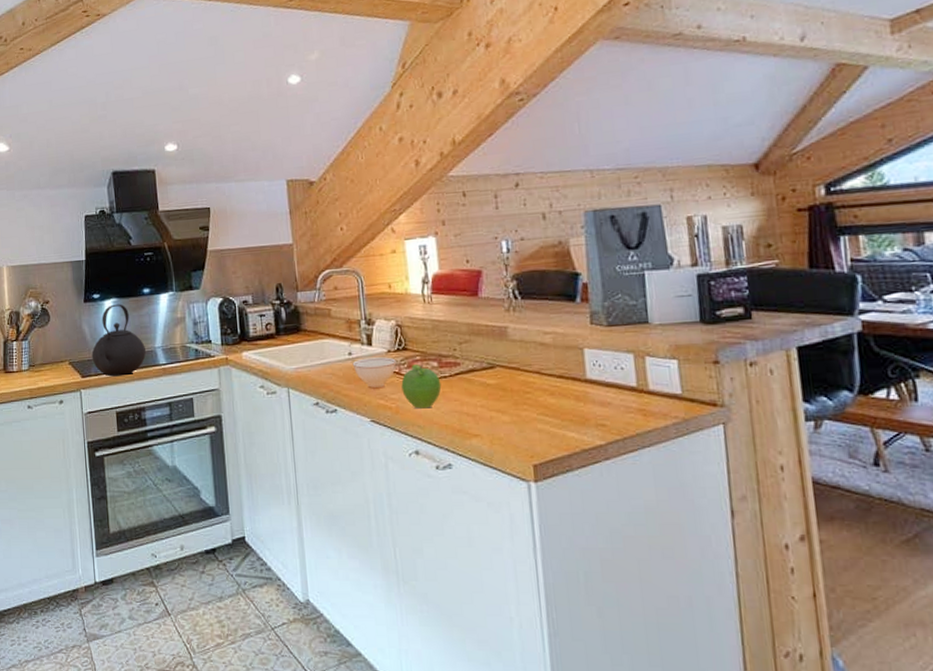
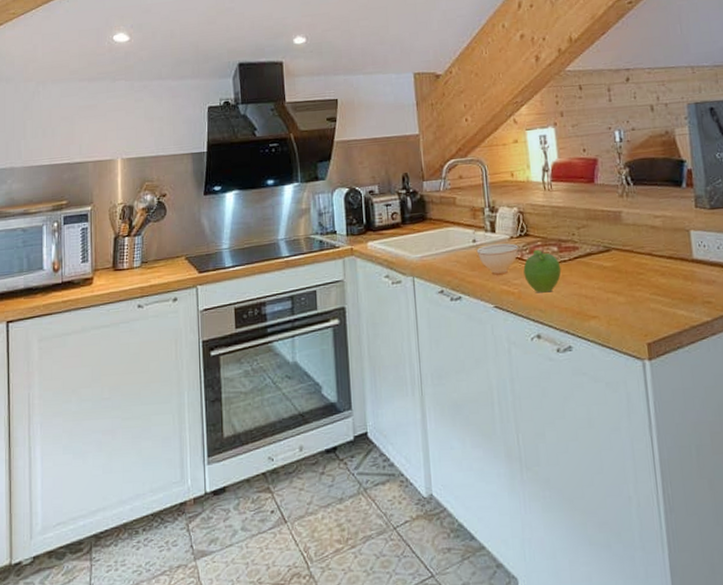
kettle: present [91,304,147,377] -> none [210,196,269,271]

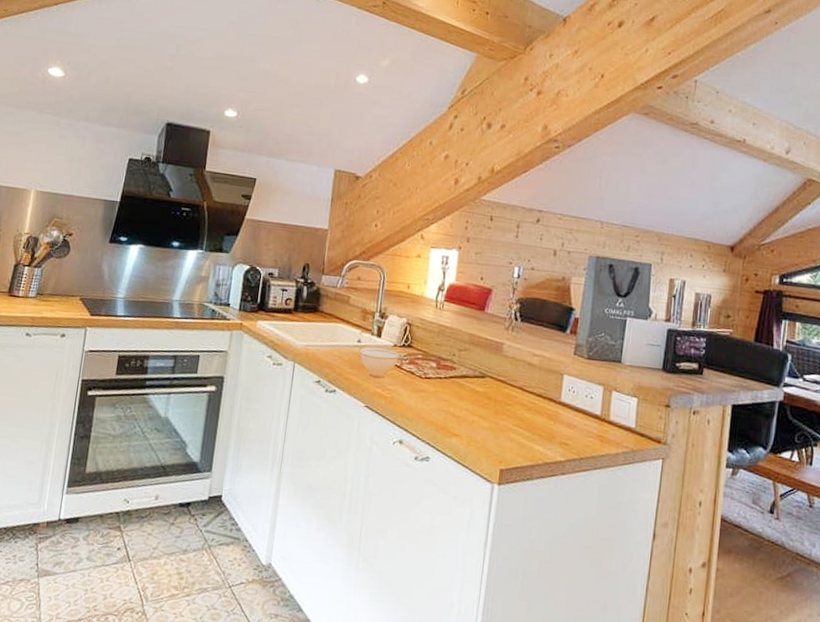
fruit: present [523,249,562,293] -> none [399,361,436,404]

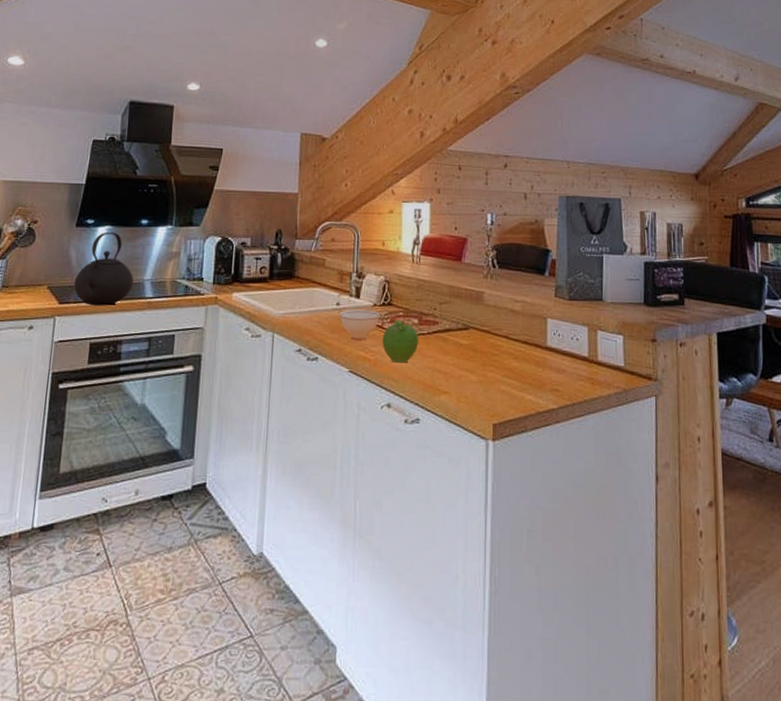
kettle: none [105,250,163,322] -> present [73,232,134,306]
fruit: none [399,361,436,404] -> present [382,319,419,363]

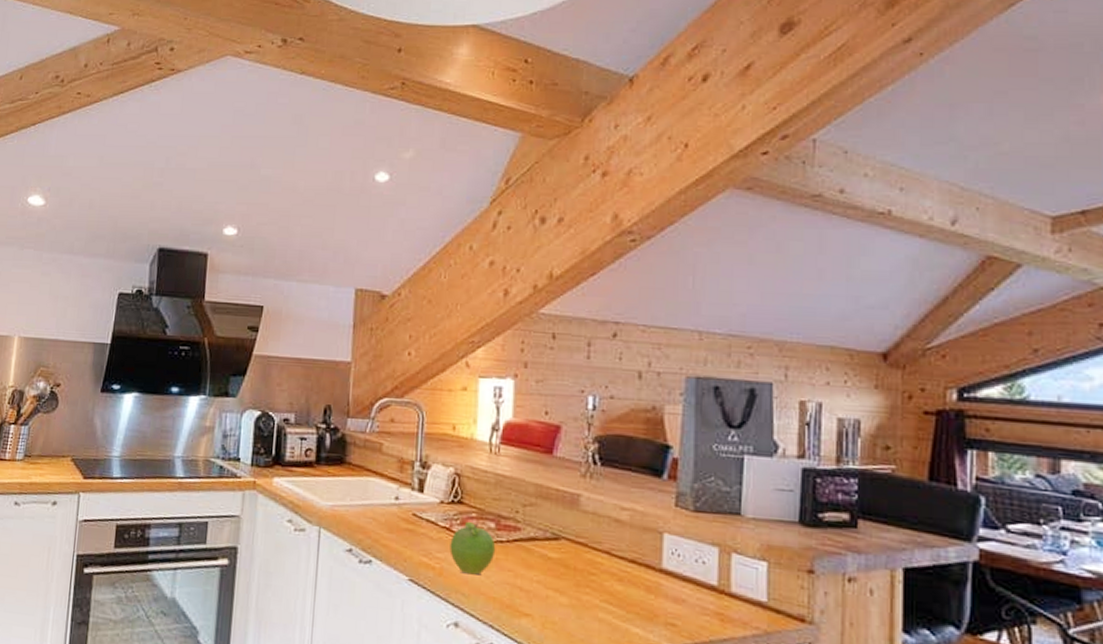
kettle: present [73,232,134,306] -> none [99,399,164,485]
bowl: present [339,309,381,340] -> none [397,506,449,544]

